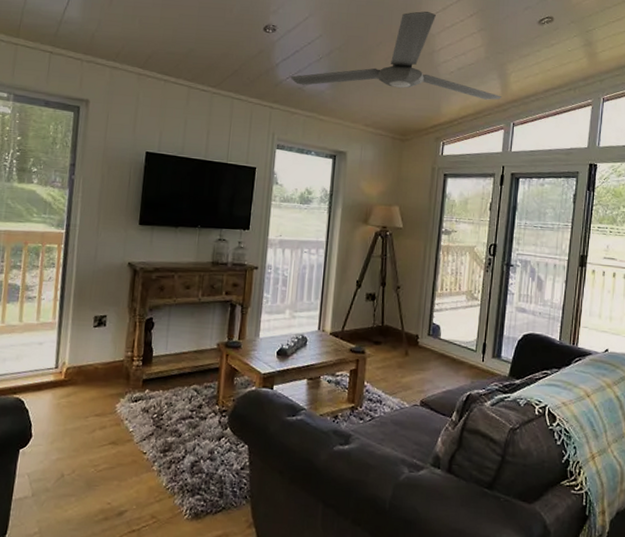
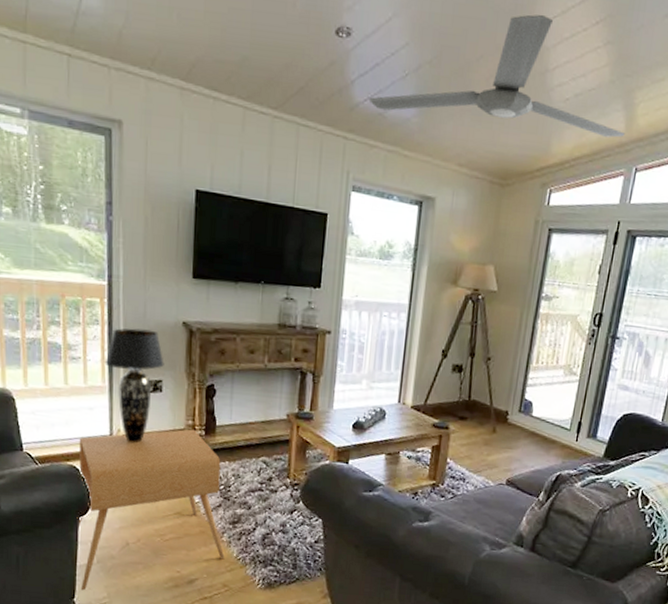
side table: none [13,360,155,526] -> present [77,429,225,591]
table lamp: none [56,269,110,375] -> present [104,328,164,443]

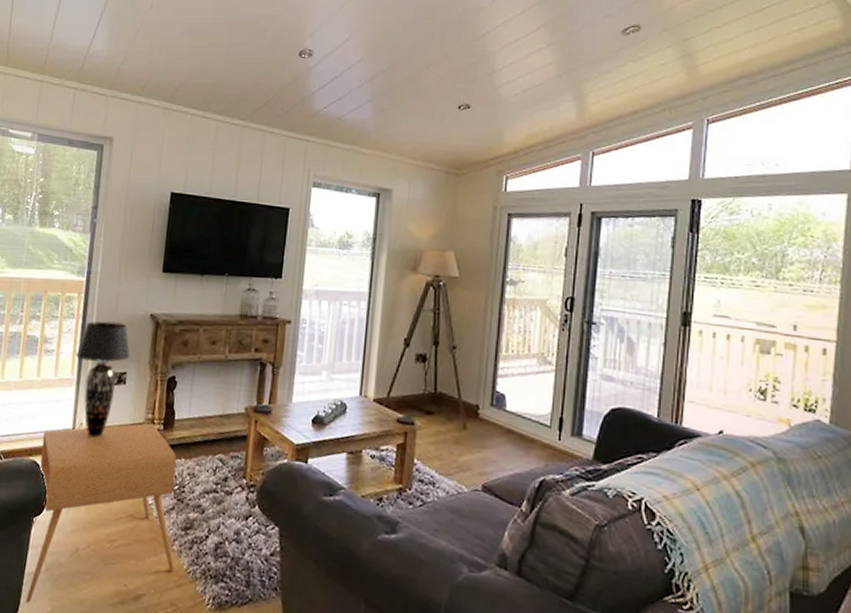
ceiling fan: present [368,14,626,138] -> none [328,25,579,126]

